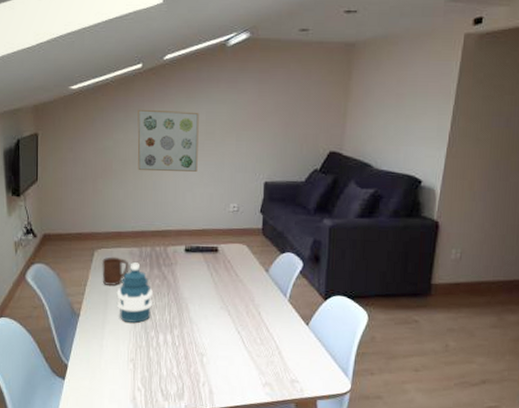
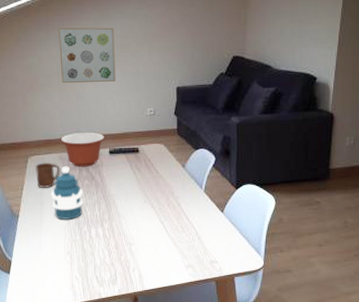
mixing bowl: none [131,226,181,265] -> present [60,133,104,167]

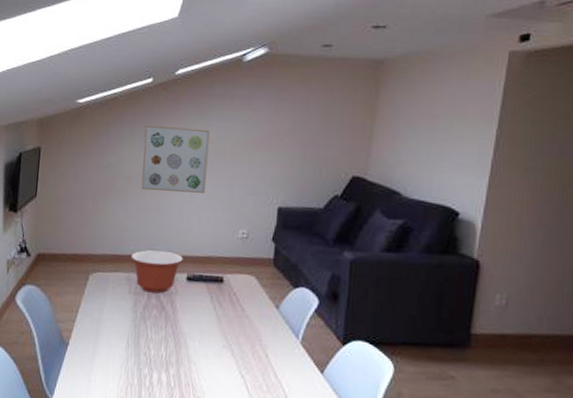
cup: present [36,162,61,189] -> none [95,281,126,315]
water bottle: present [51,166,83,221] -> none [110,289,149,358]

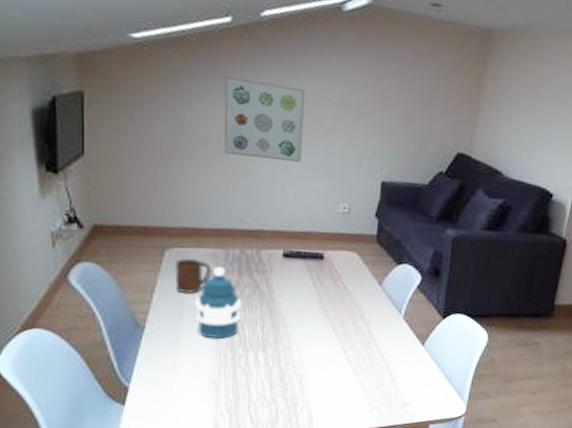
cup: none [95,281,126,315] -> present [175,258,212,294]
water bottle: none [110,289,149,358] -> present [196,266,241,340]
mixing bowl: present [130,250,183,294] -> none [215,223,278,271]

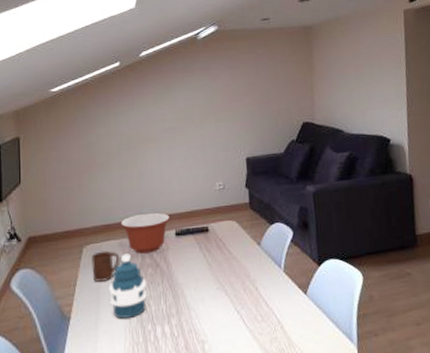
mixing bowl: none [215,223,278,271] -> present [120,213,170,254]
wall art: present [224,75,305,162] -> none [118,100,181,162]

